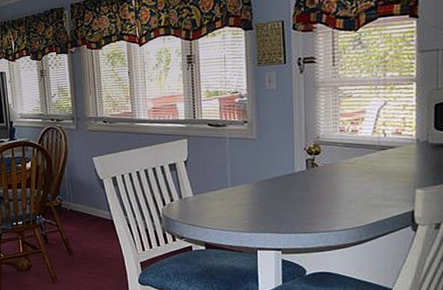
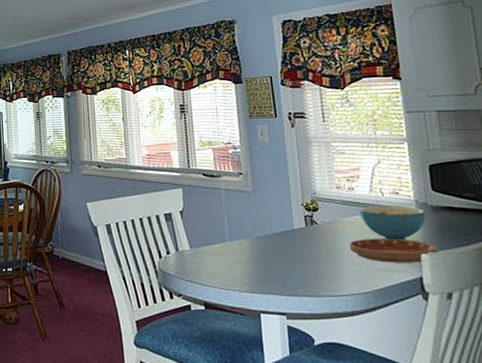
saucer: none [347,176,432,199] -> present [349,239,437,263]
cereal bowl: none [360,145,425,178] -> present [359,206,426,240]

